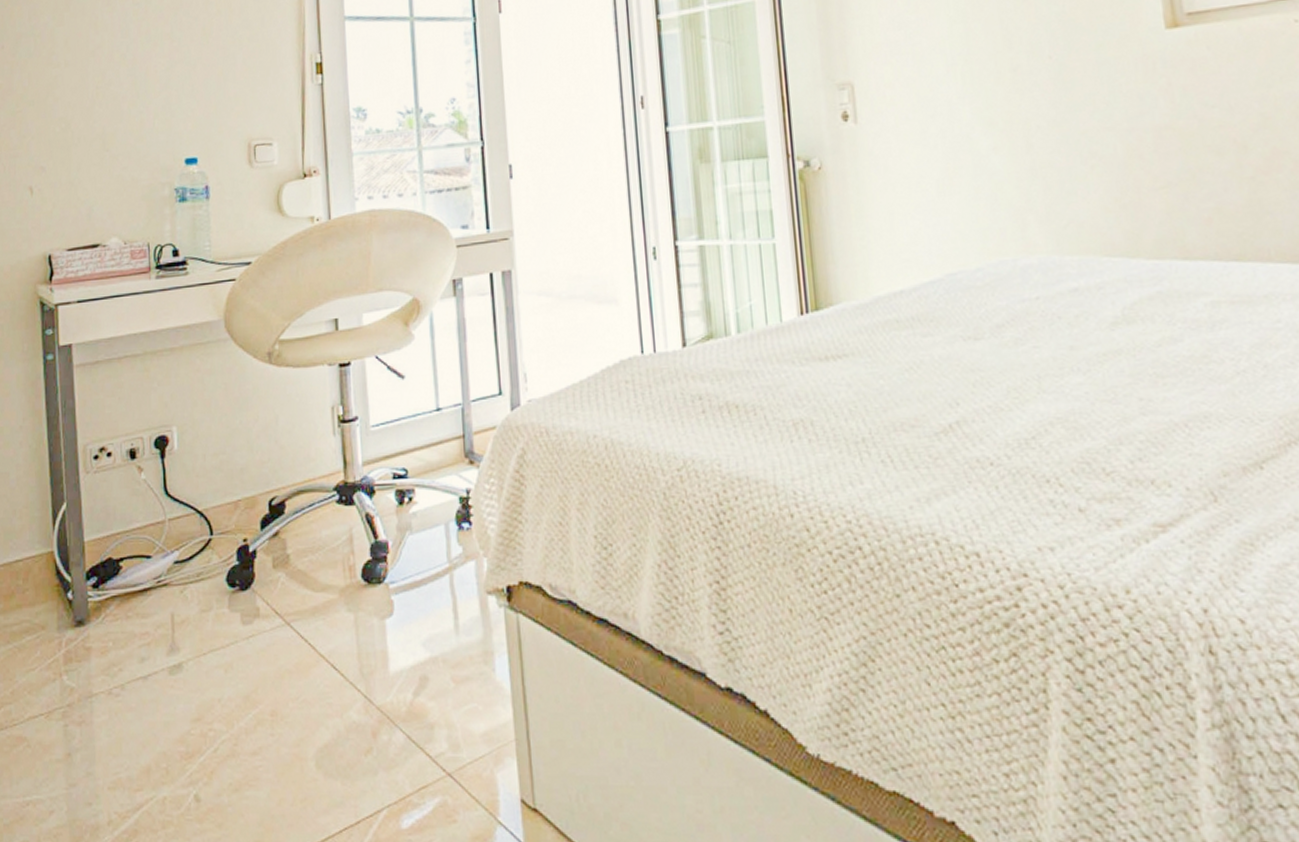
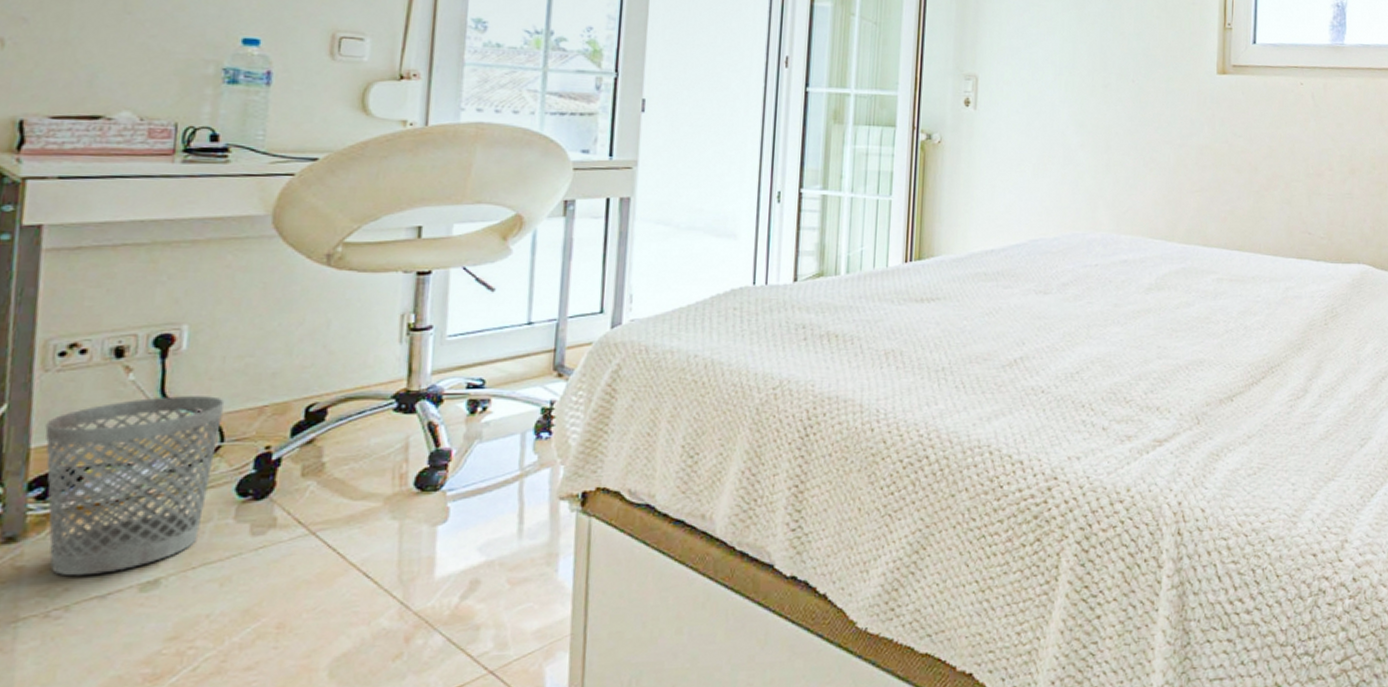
wastebasket: none [92,492,210,658] -> present [45,396,225,576]

